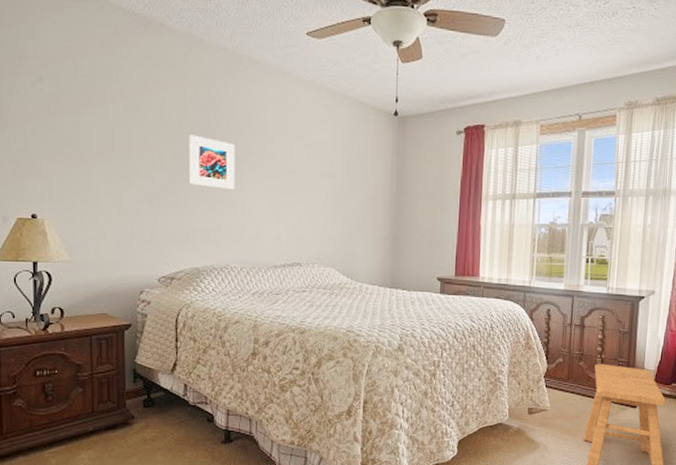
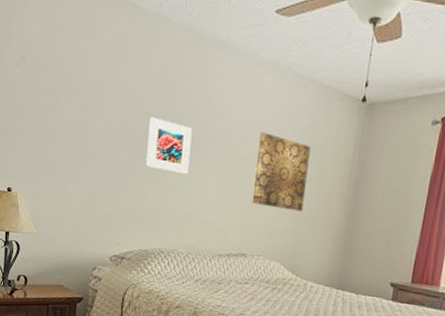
wall art: none [301,146,352,219] -> present [251,132,311,212]

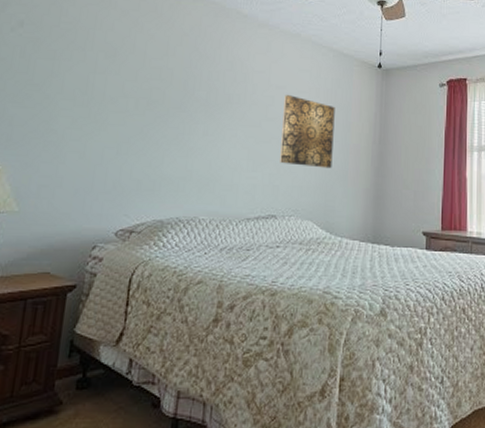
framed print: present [146,117,192,175] -> none [163,81,215,138]

